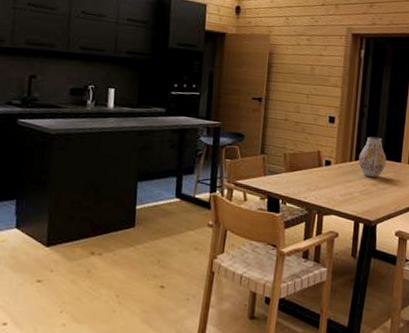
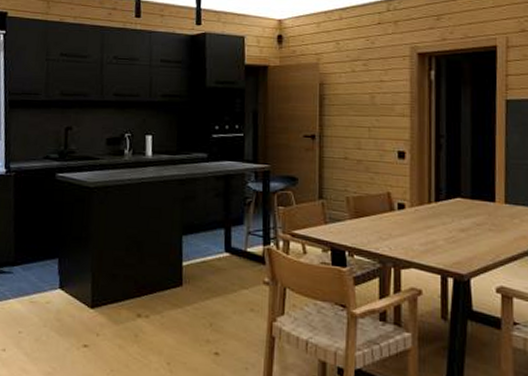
vase: present [358,136,387,177] -> none [439,172,476,221]

